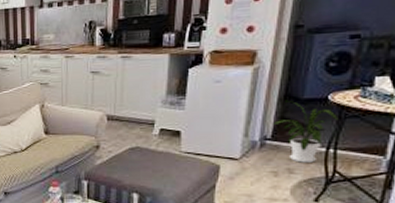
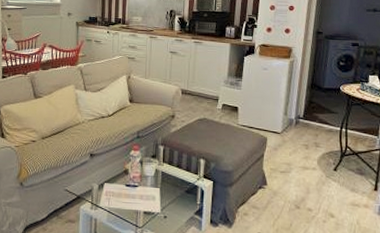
house plant: present [272,101,337,163] -> none [303,89,346,139]

